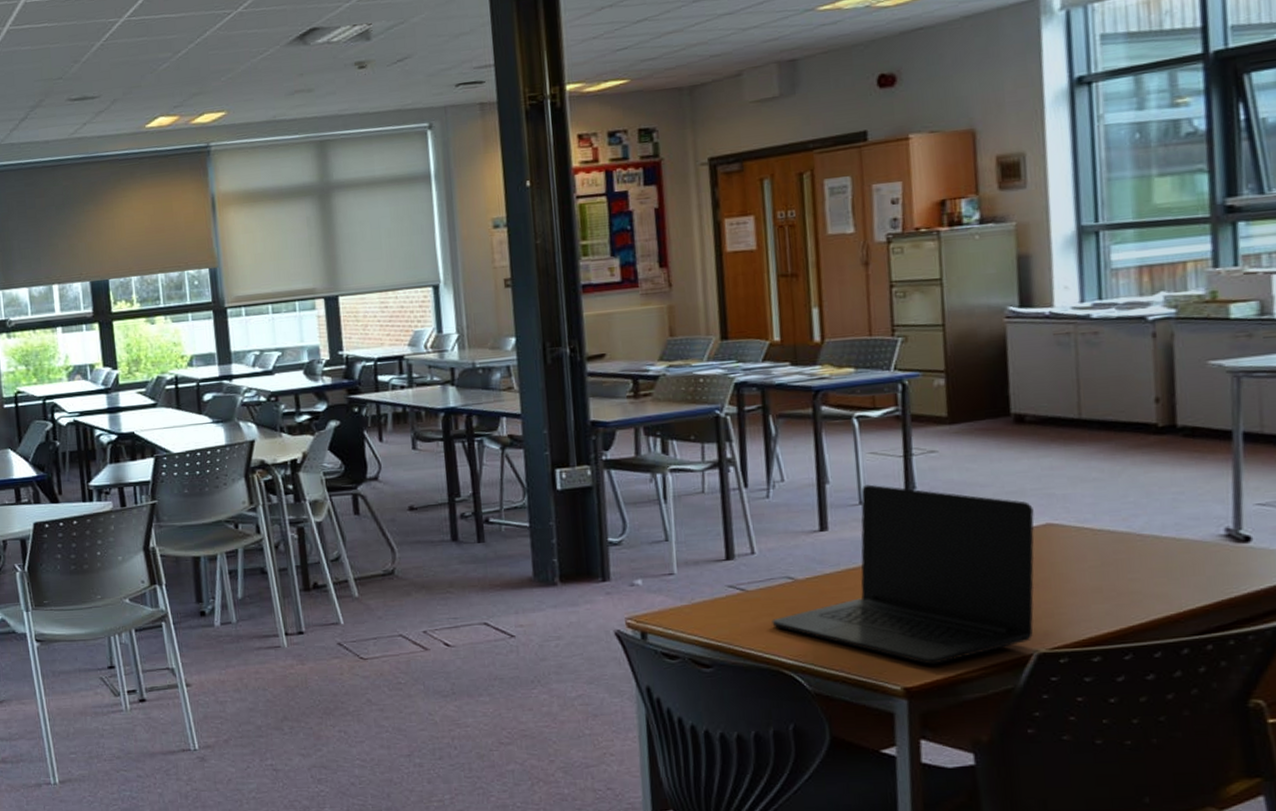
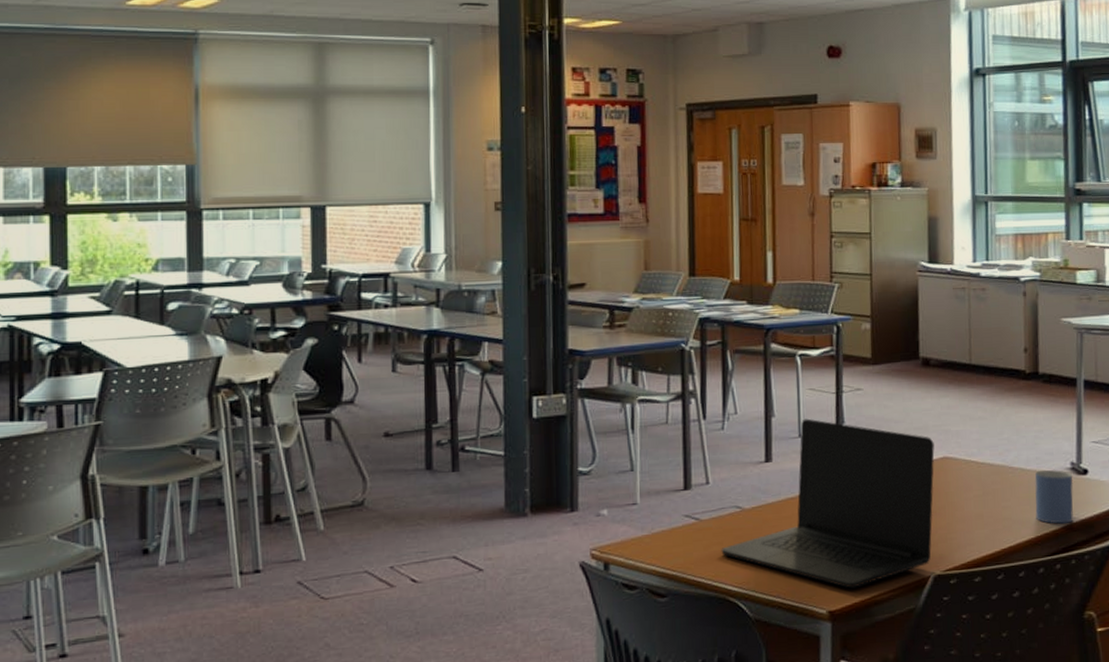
mug: none [1173,537,1231,599] -> present [1034,469,1074,524]

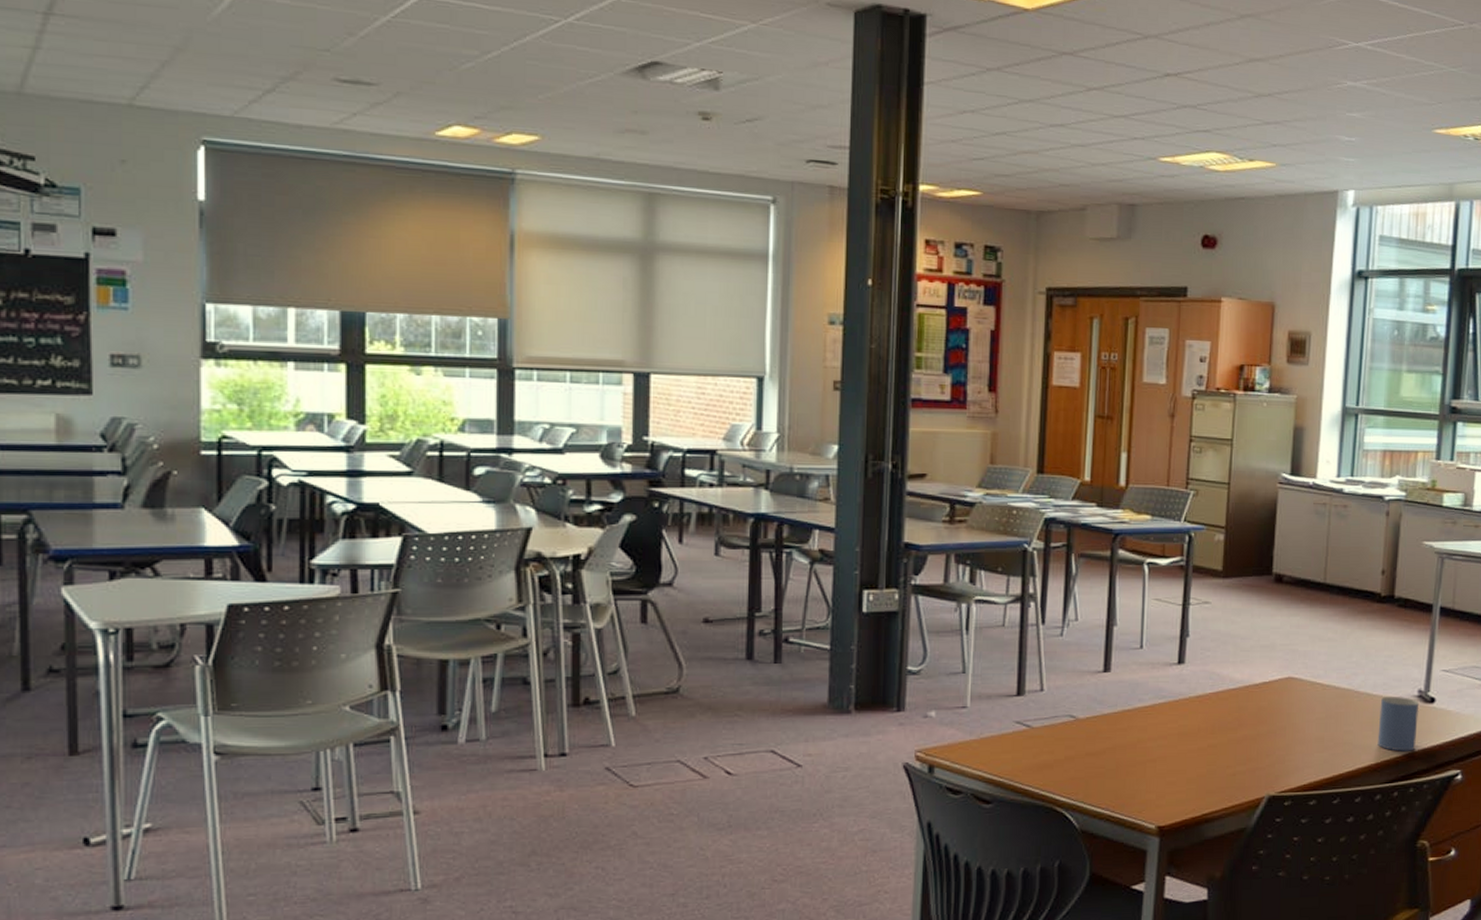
laptop: present [721,418,935,589] -> none [1051,629,1280,805]

